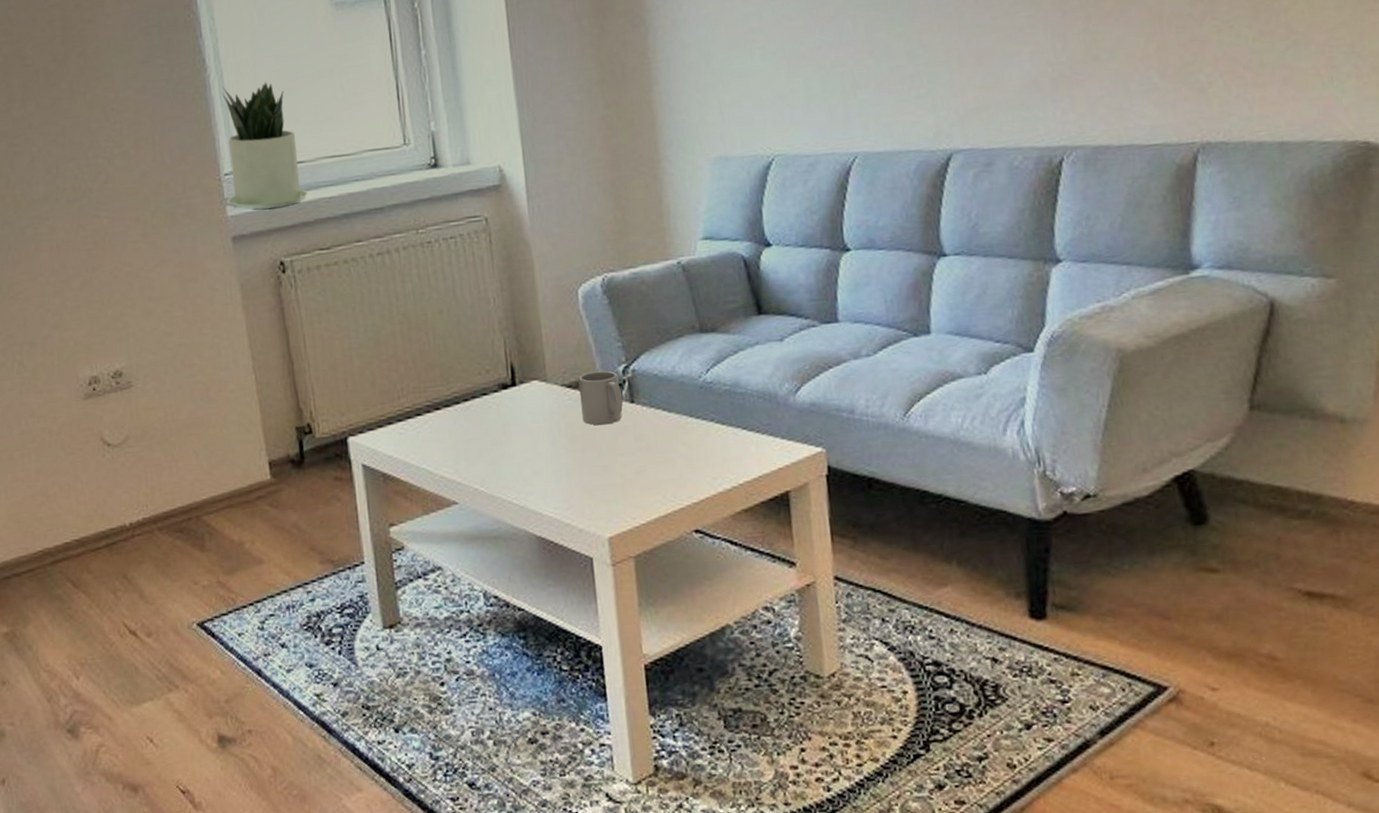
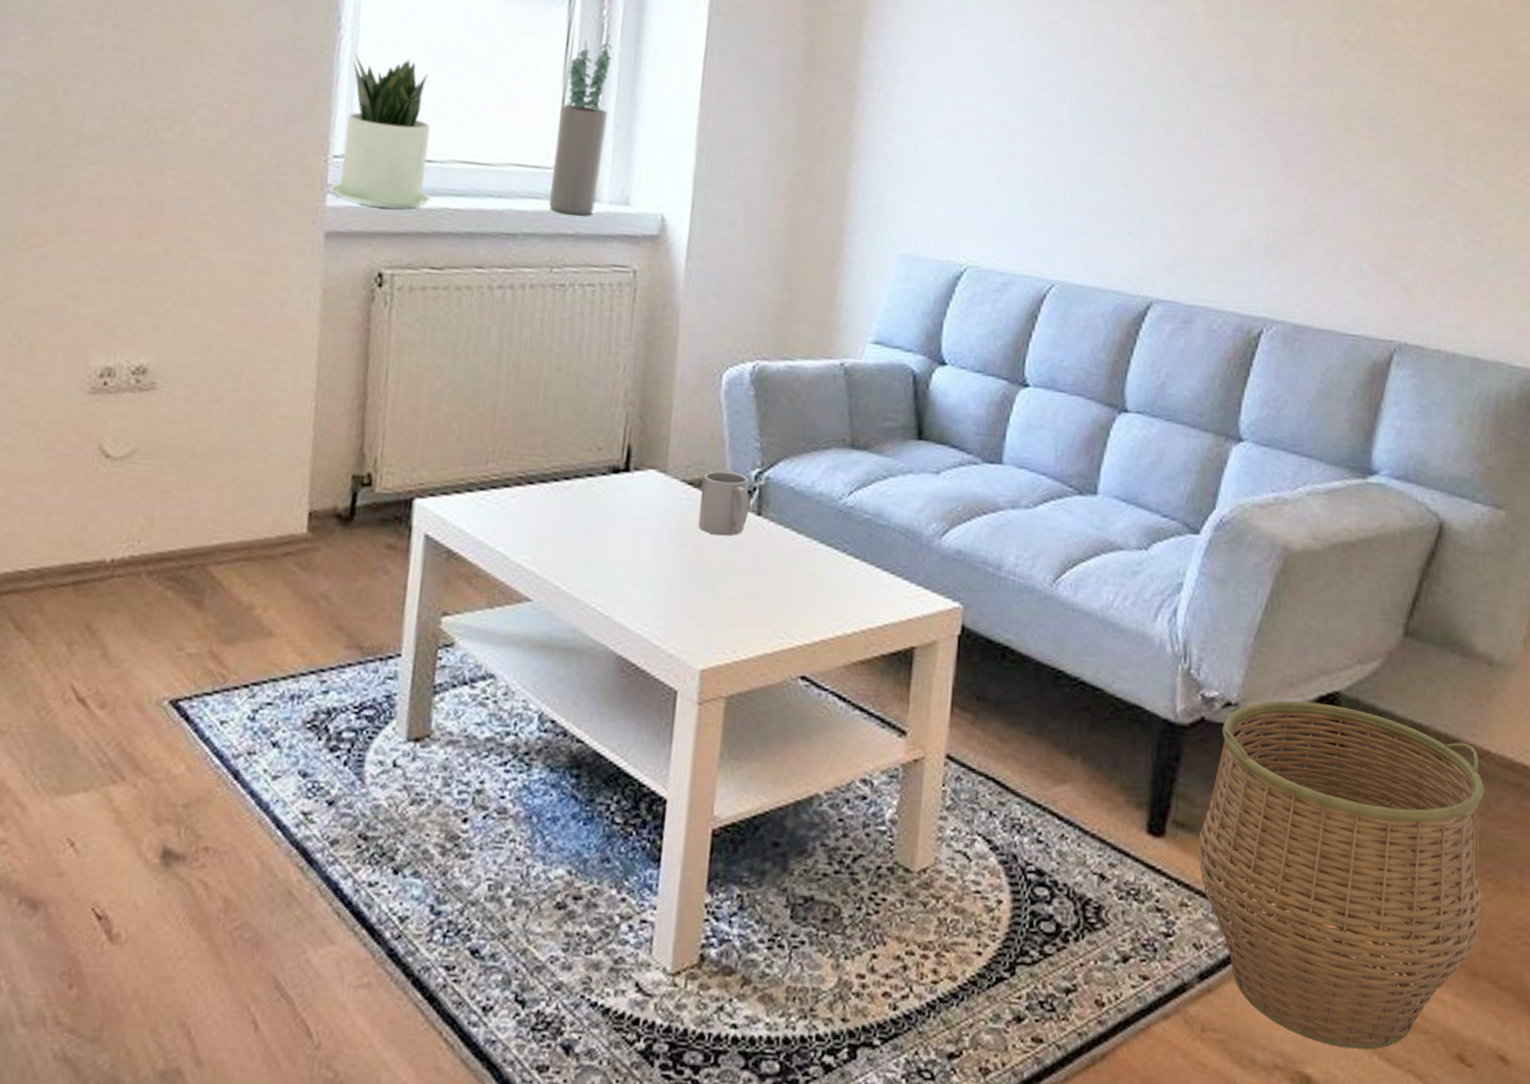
vase: none [396,23,442,183] -> present [548,35,613,216]
basket: none [1079,482,1368,779] -> present [1197,700,1484,1050]

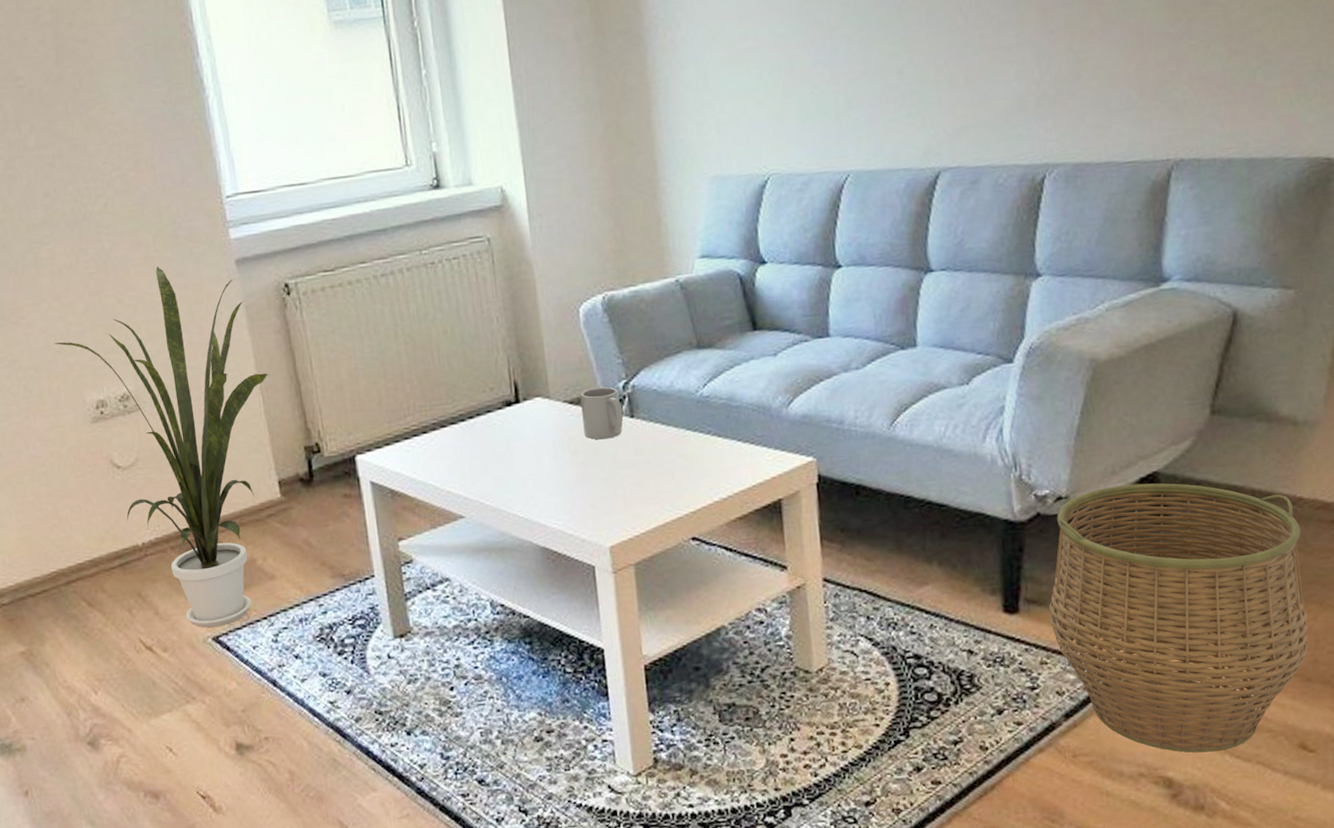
house plant: none [68,220,331,687] -> present [54,266,269,628]
planter: present [330,53,432,209] -> none [221,102,312,232]
vase: present [548,35,613,216] -> none [397,43,444,204]

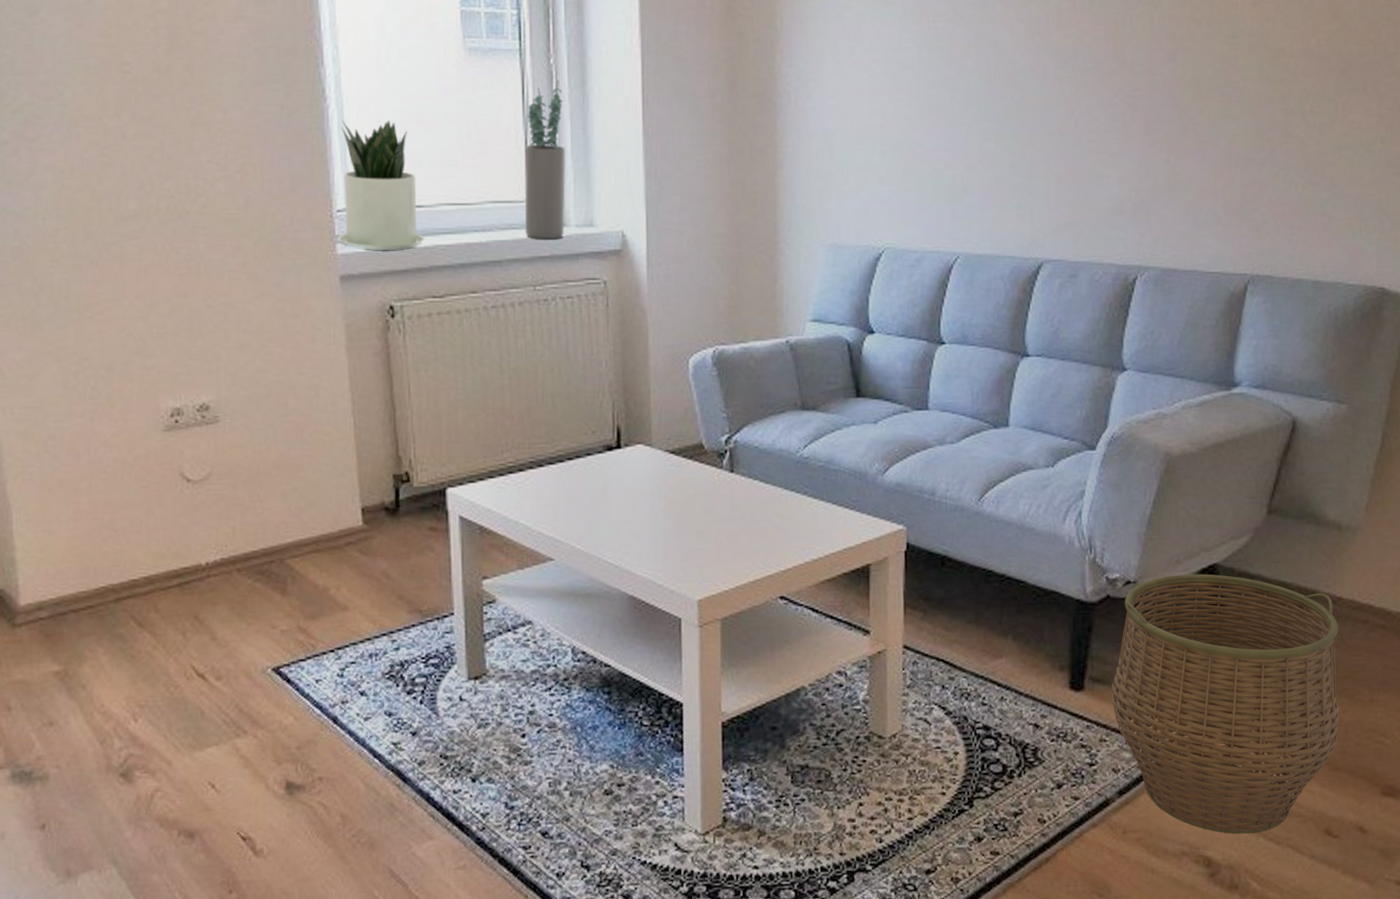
house plant: present [54,266,269,628] -> none [132,274,363,657]
planter: none [221,102,312,232] -> present [338,119,425,250]
vase: none [397,43,444,204] -> present [524,80,566,240]
mug: present [580,387,624,440] -> none [682,440,723,492]

